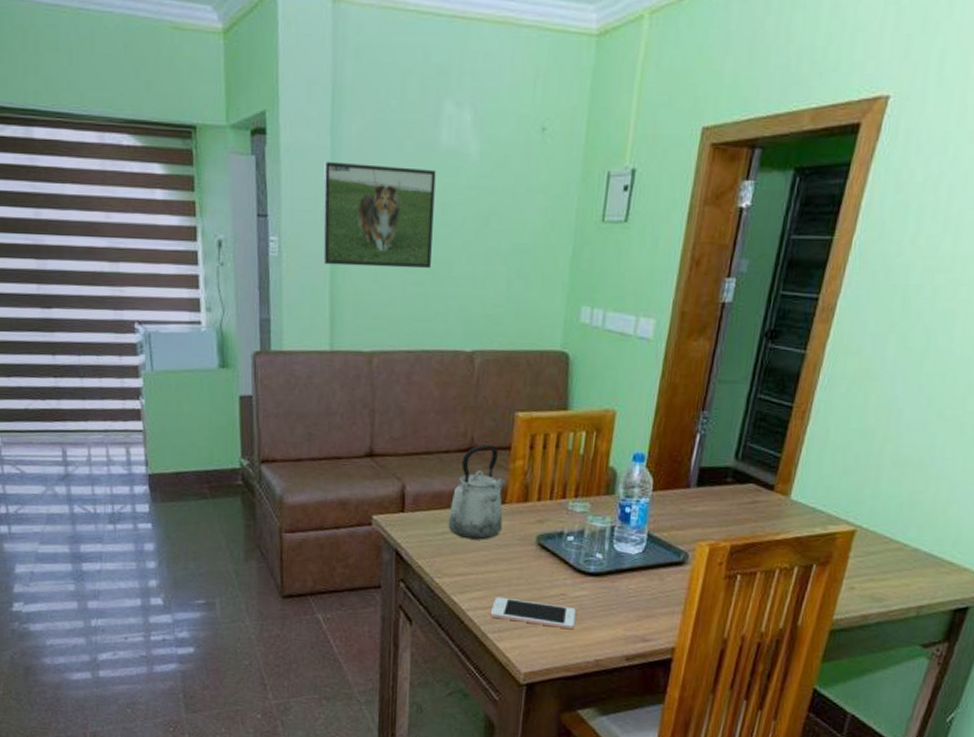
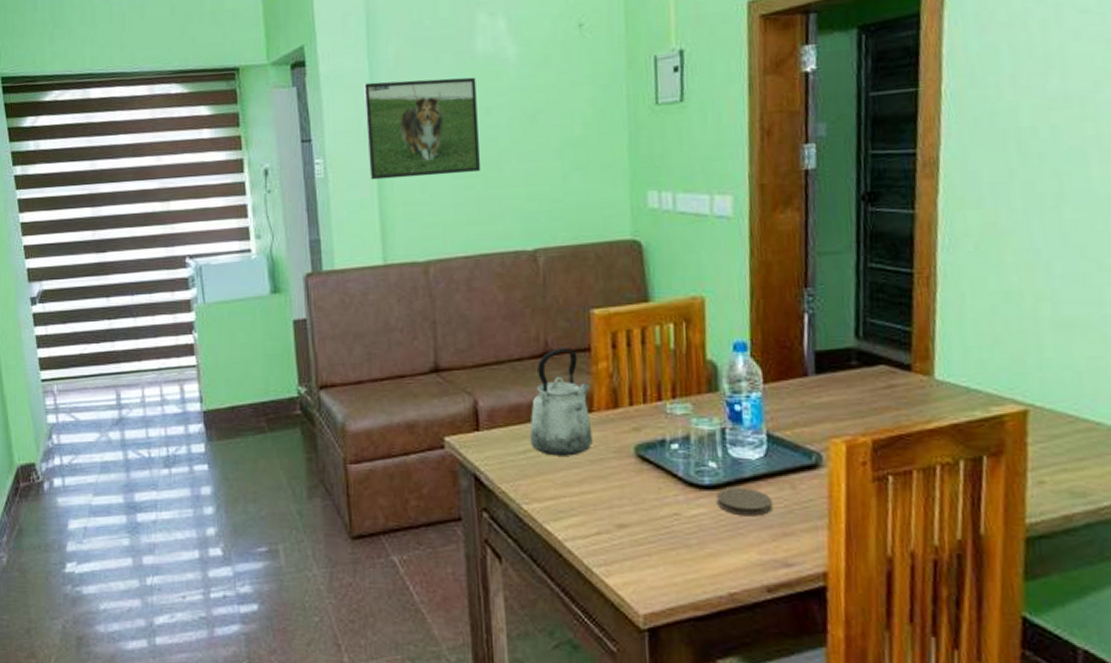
cell phone: present [490,596,576,630] -> none [592,522,696,557]
coaster: none [597,576,643,601] -> present [716,488,773,517]

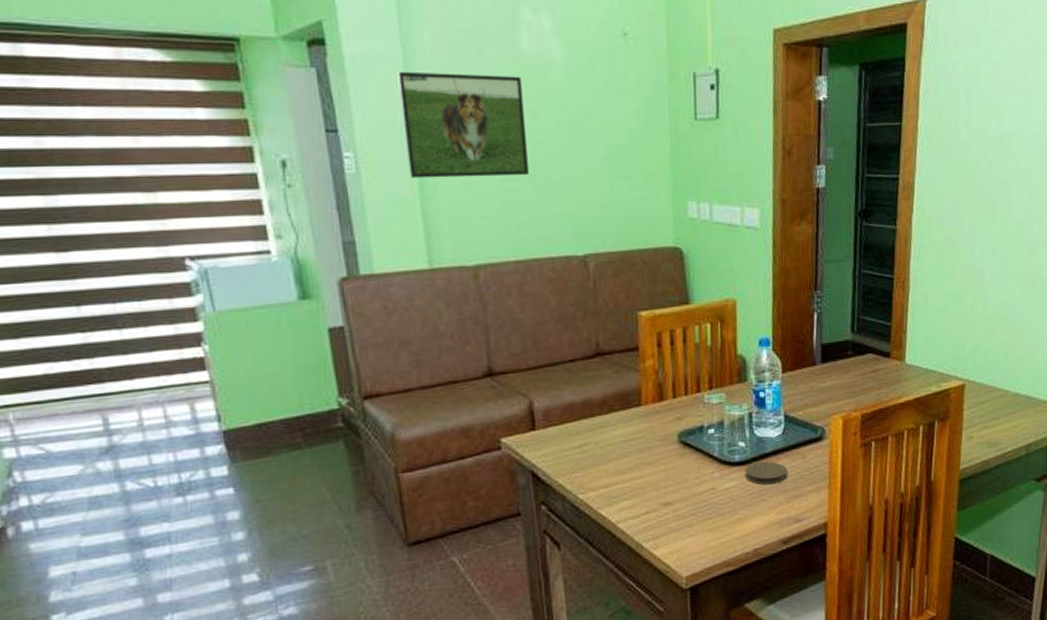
kettle: present [530,347,593,456] -> none [584,348,641,448]

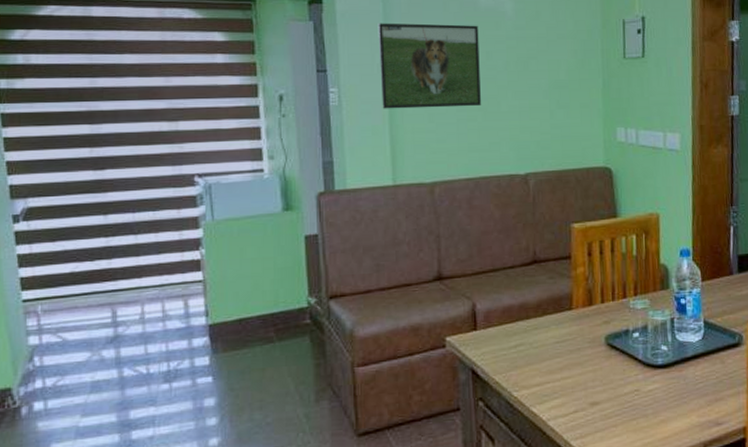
coaster: present [745,461,788,485] -> none [667,365,708,388]

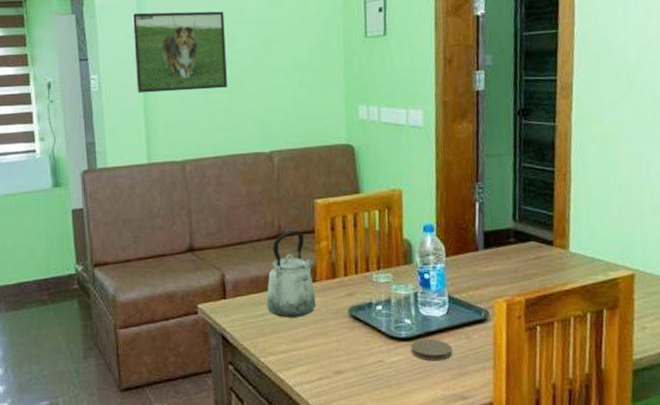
kettle: none [520,256,572,349] -> present [266,230,316,318]
coaster: none [667,365,708,388] -> present [411,339,453,361]

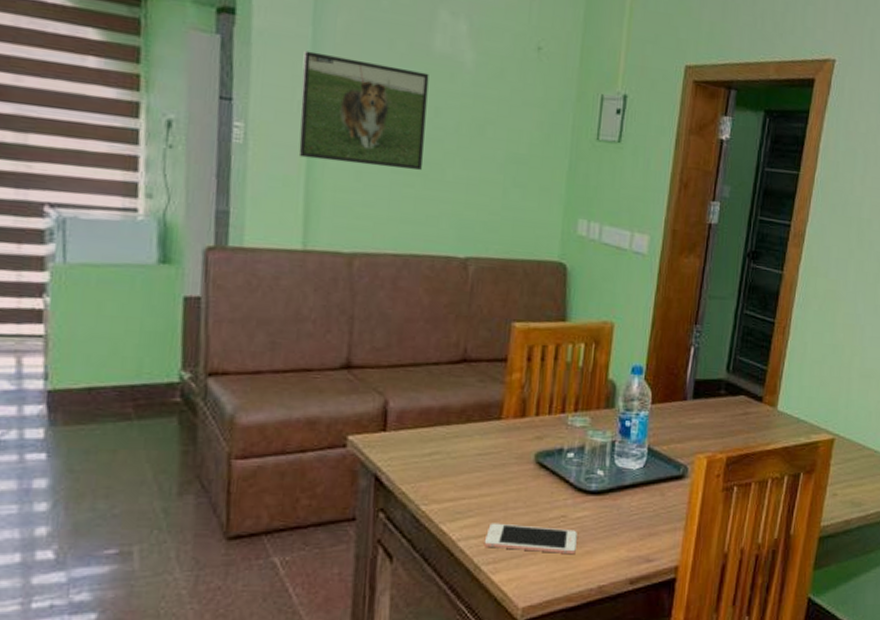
kettle: present [266,230,316,318] -> none [437,356,502,460]
cell phone: none [315,369,395,395] -> present [484,523,577,555]
coaster: present [411,339,453,361] -> none [599,494,645,519]

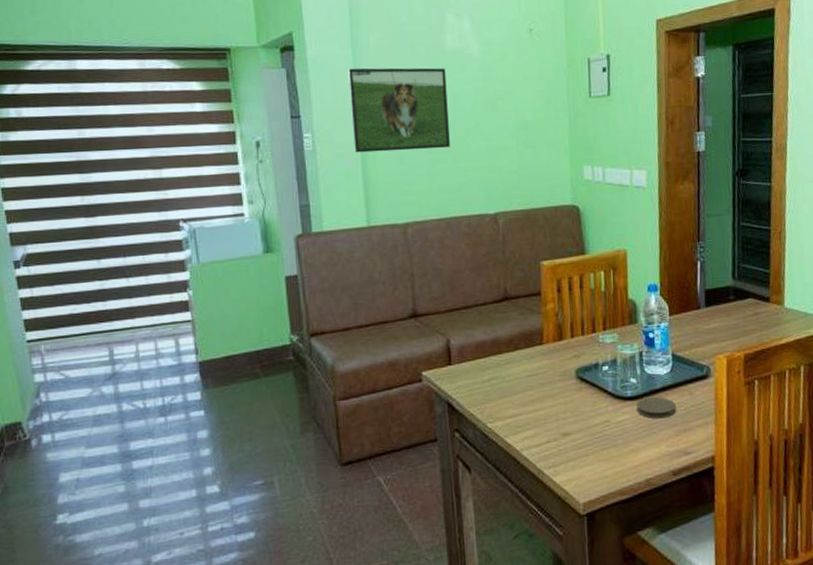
cell phone: present [484,523,577,555] -> none [543,432,622,454]
coaster: none [599,494,645,519] -> present [636,397,677,419]

